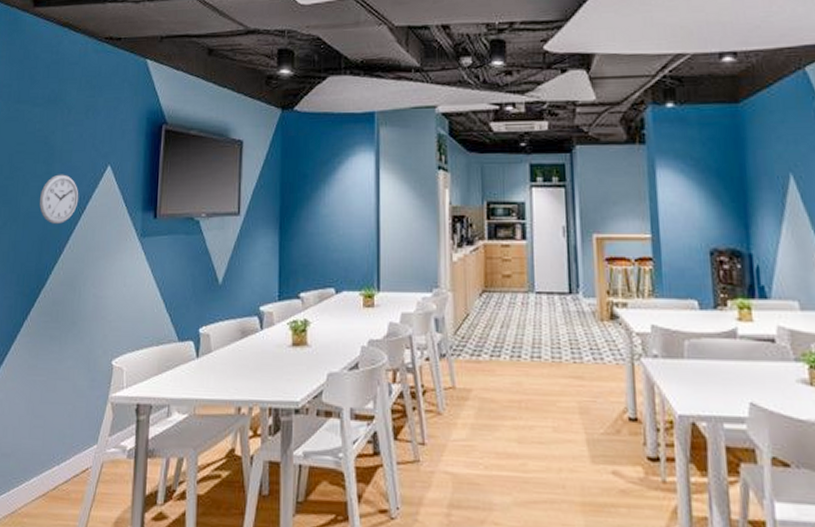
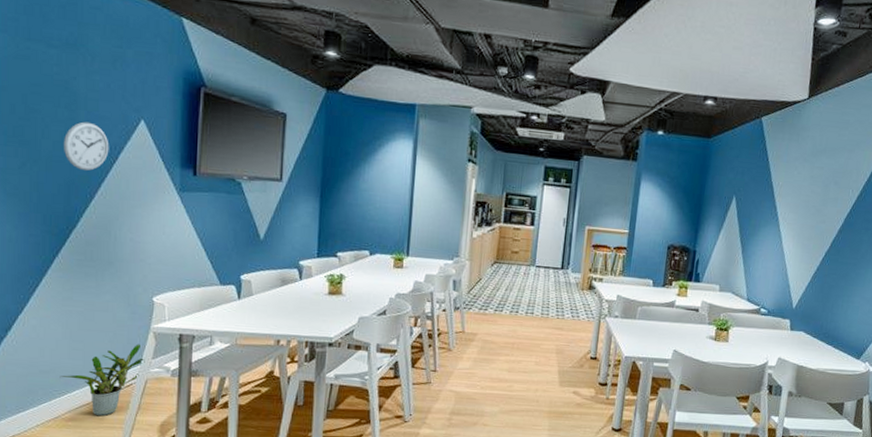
potted plant: none [19,418,102,511] -> present [59,344,145,417]

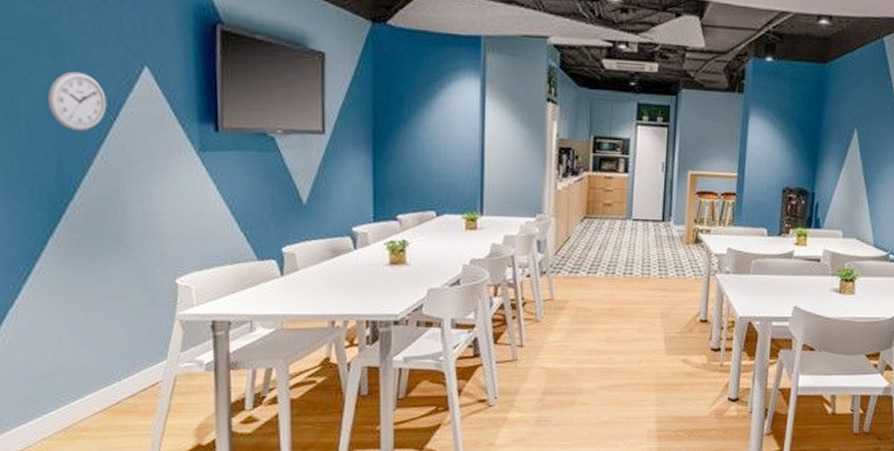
potted plant: present [59,344,145,417] -> none [67,335,172,423]

